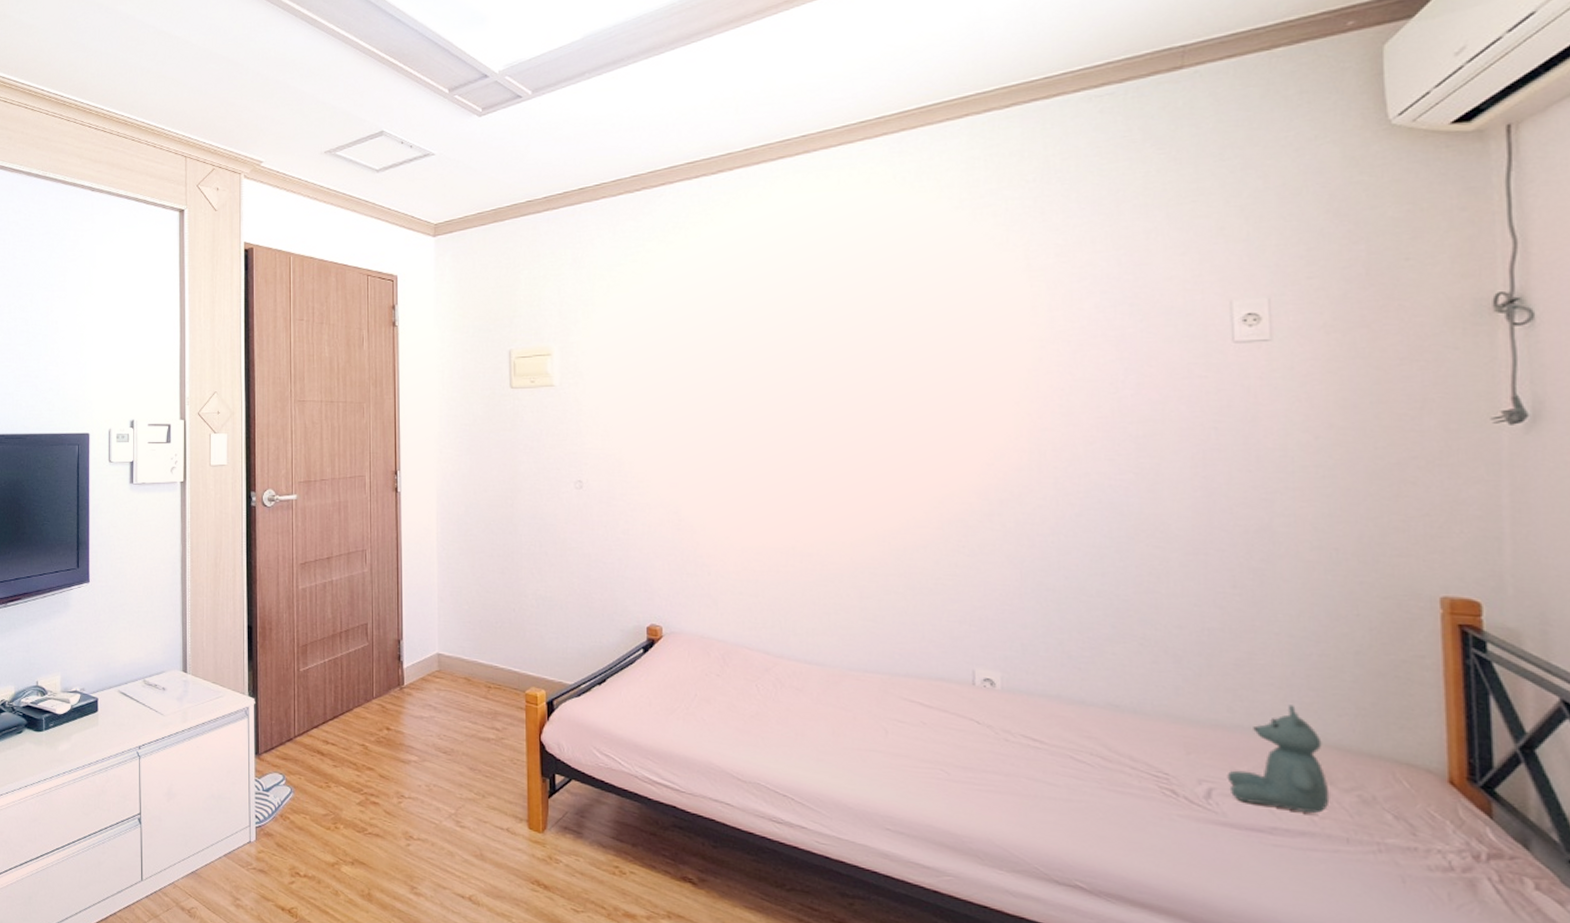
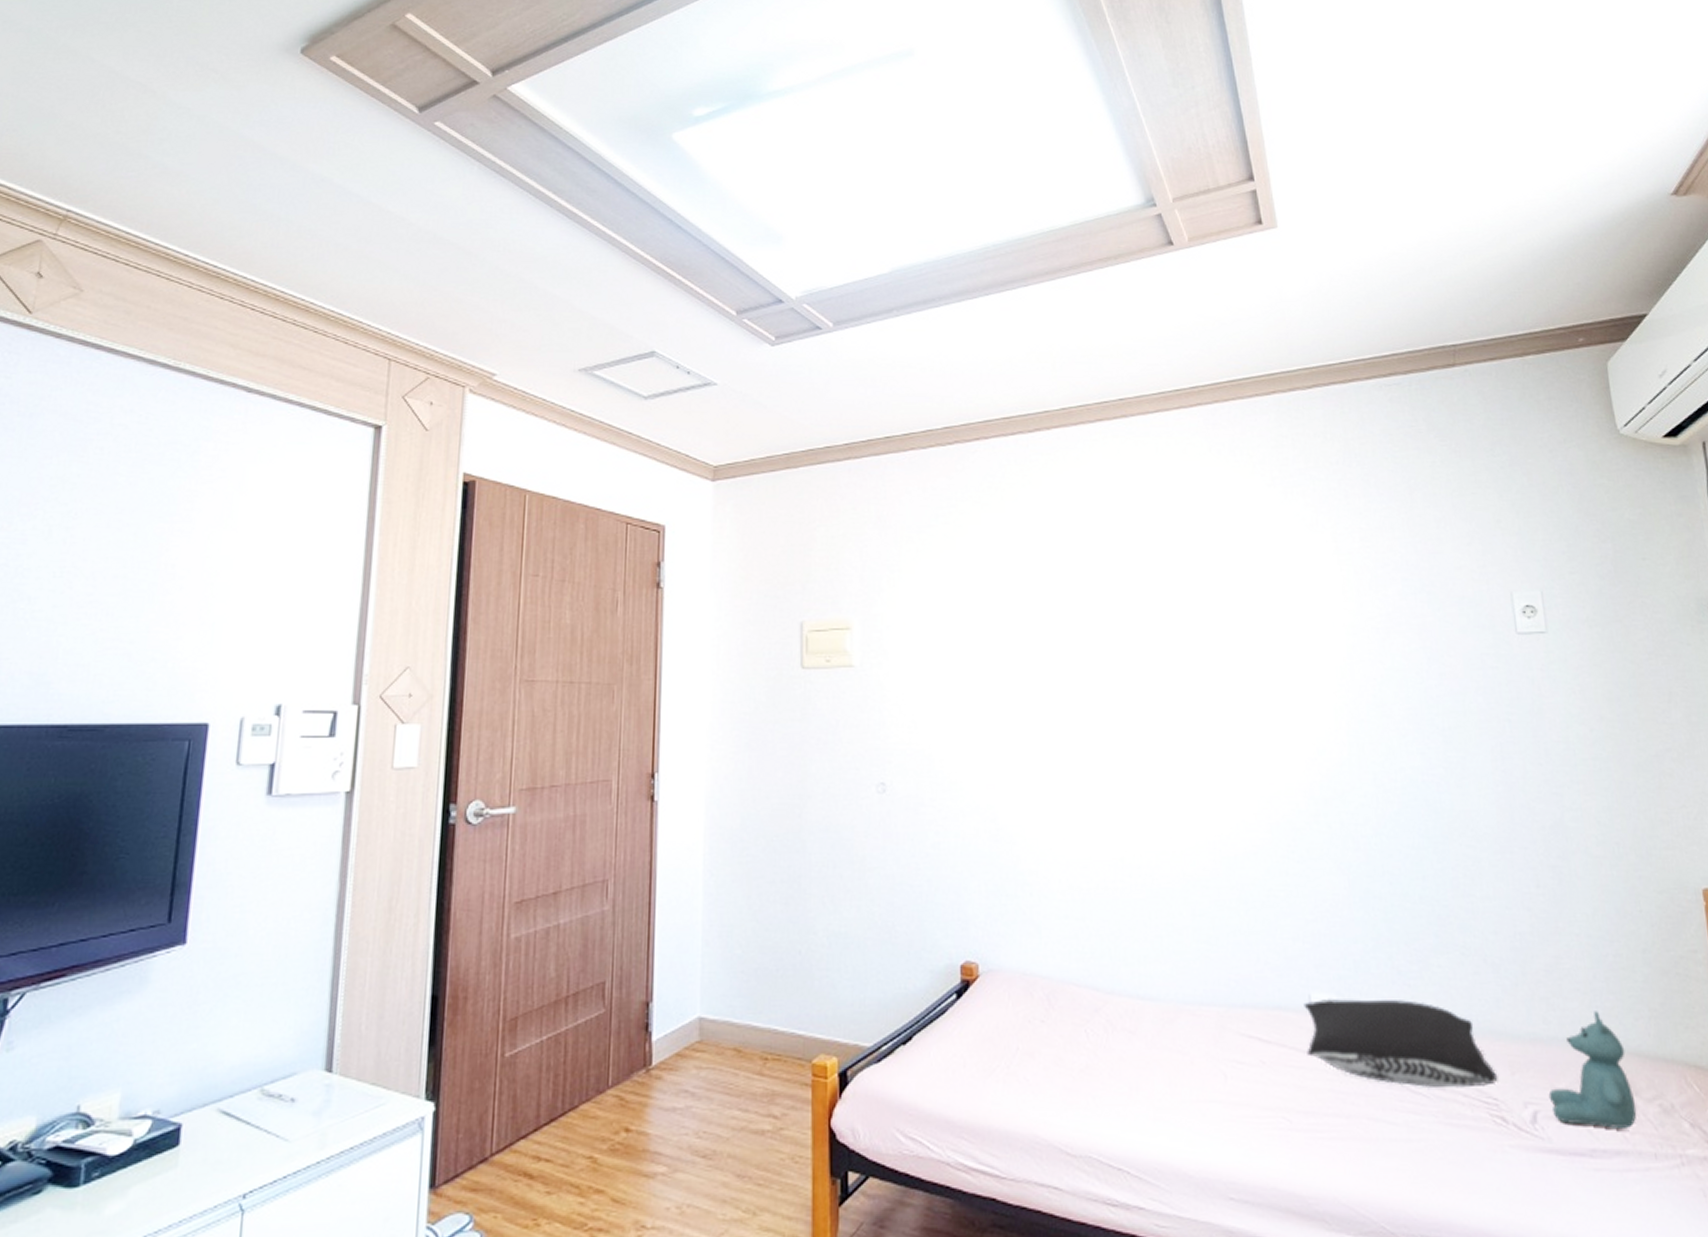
pillow: none [967,674,1171,762] -> present [1304,998,1498,1089]

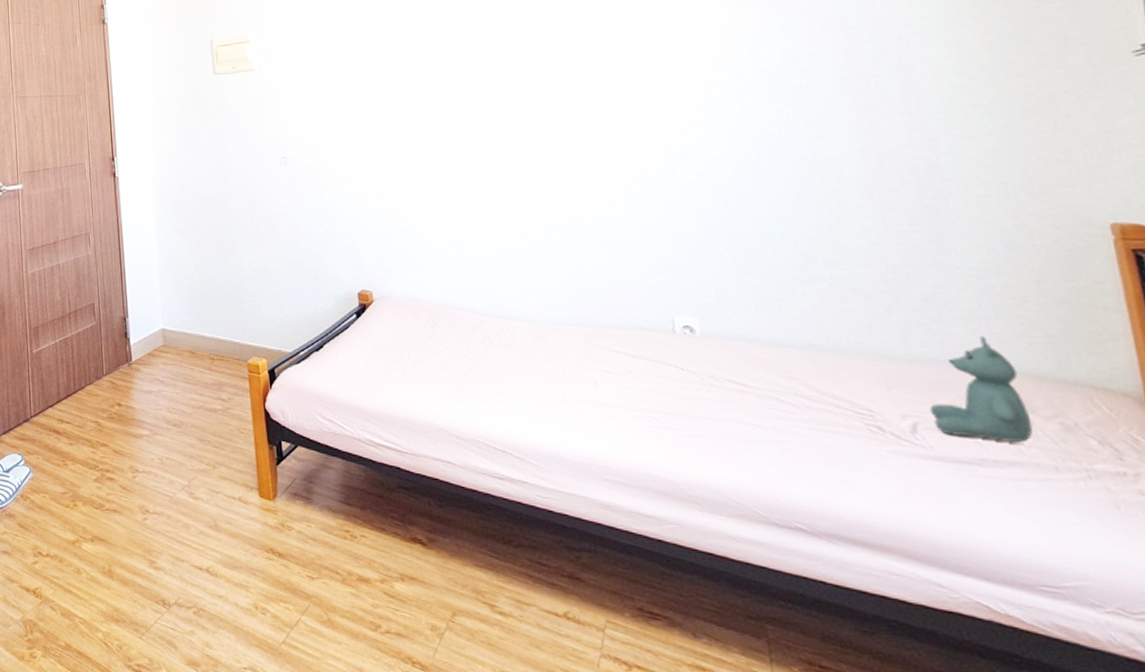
pillow: present [1304,998,1498,1089] -> none [667,321,873,400]

